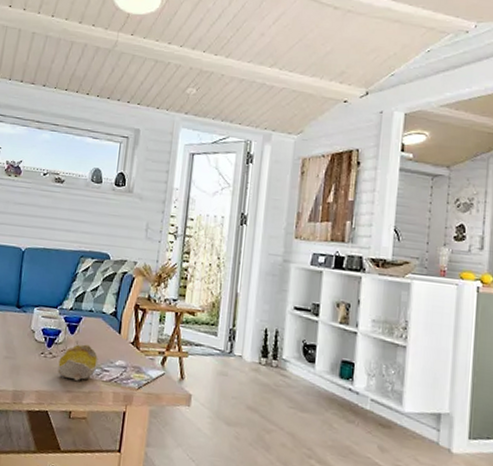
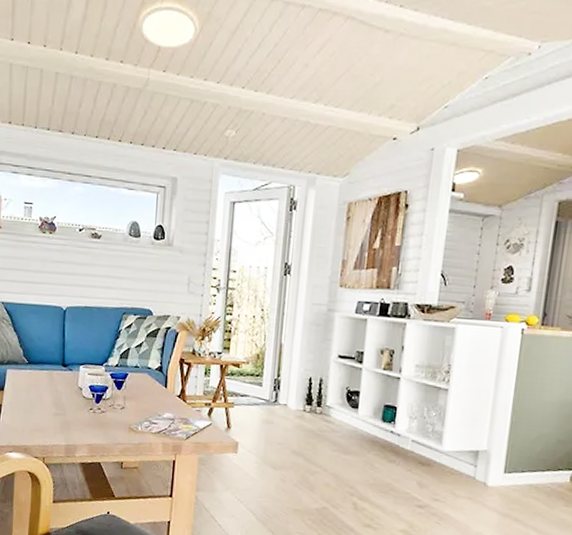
bowl: present [57,344,99,381] -> none [106,399,147,434]

